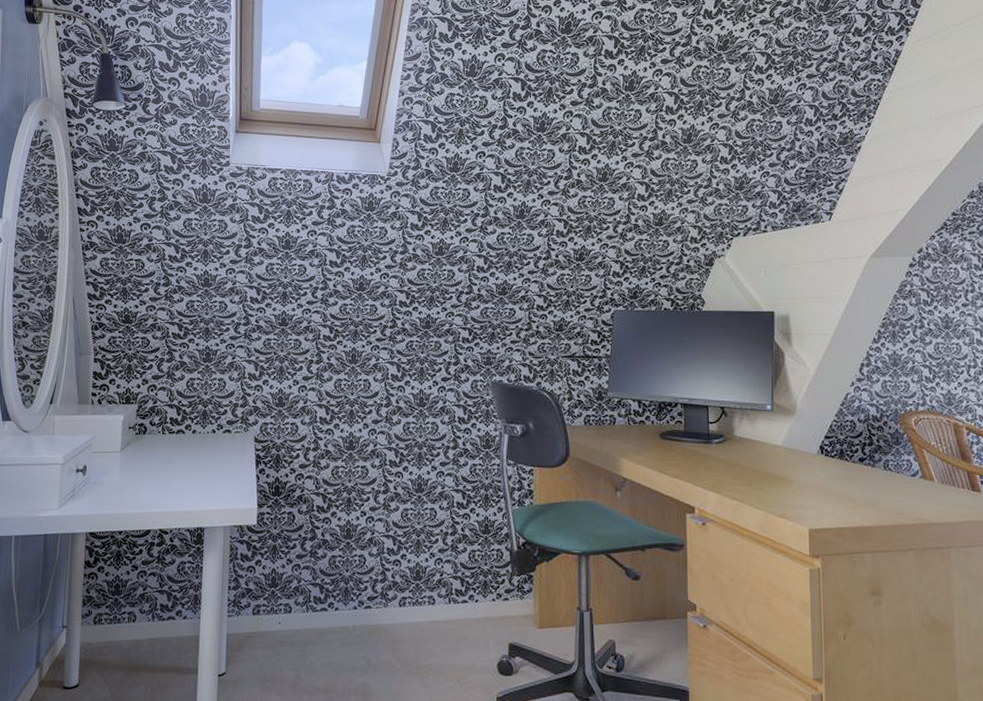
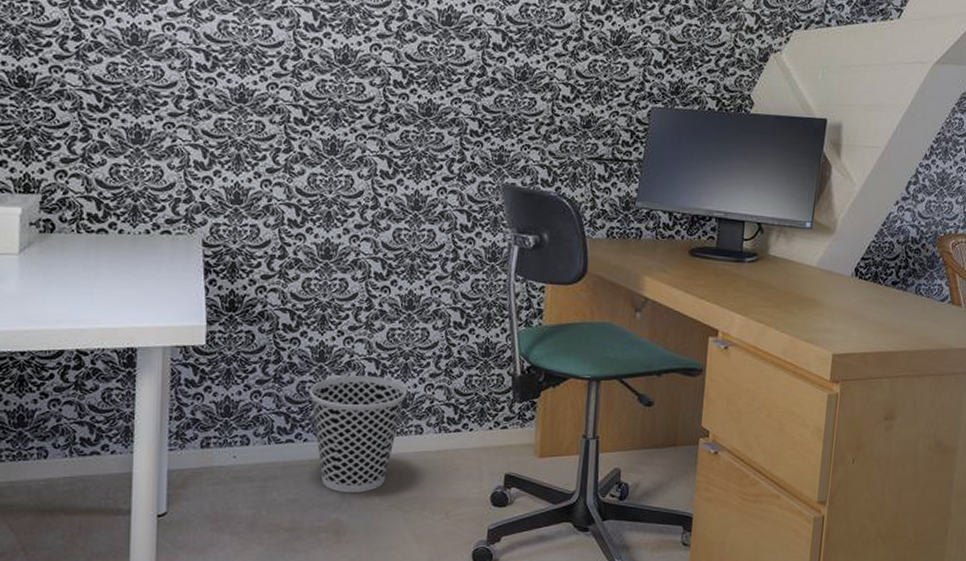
wastebasket: none [339,551,420,659] -> present [309,375,408,493]

